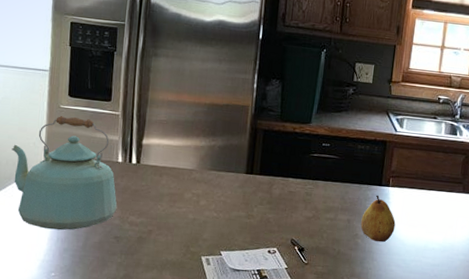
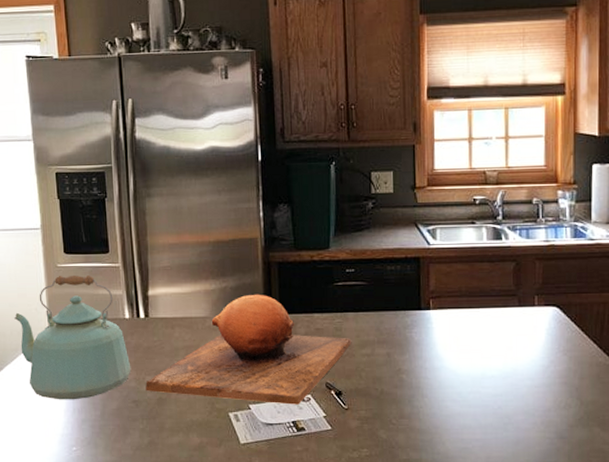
chopping board: none [128,154,319,256] -> present [145,294,352,405]
fruit: present [360,195,396,243] -> none [403,321,444,375]

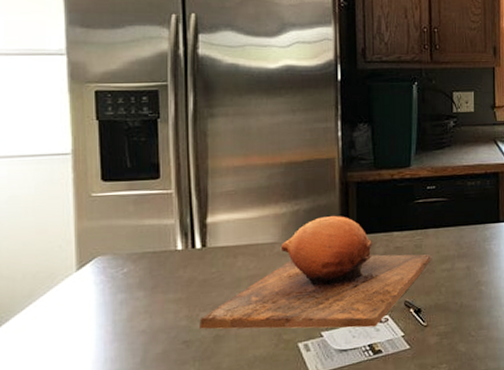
kettle: present [14,275,132,400] -> none [29,204,183,351]

